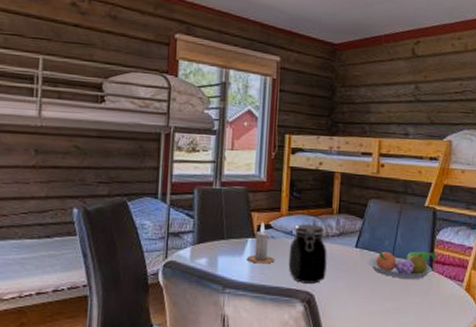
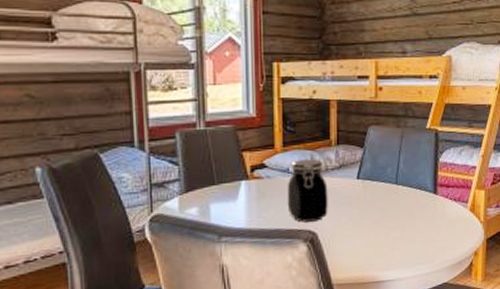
candle: present [246,222,275,264] -> none [241,162,273,207]
fruit bowl: present [367,251,437,280] -> none [370,175,441,207]

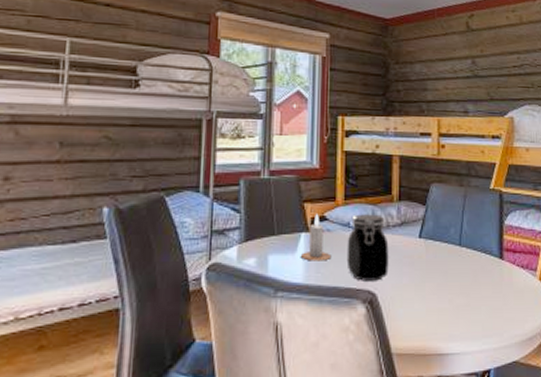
candle: none [241,162,273,207] -> present [300,214,332,261]

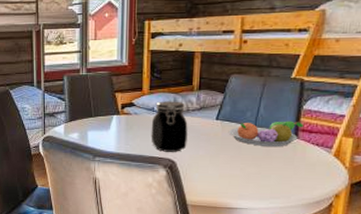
candle: present [300,214,332,261] -> none [113,101,138,136]
fruit bowl: none [432,238,507,271] -> present [228,121,303,147]

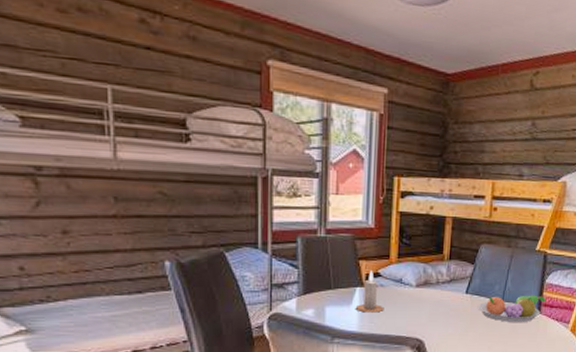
candle: none [113,101,138,136] -> present [355,271,384,313]
jar: present [151,101,188,152] -> none [398,271,438,330]

